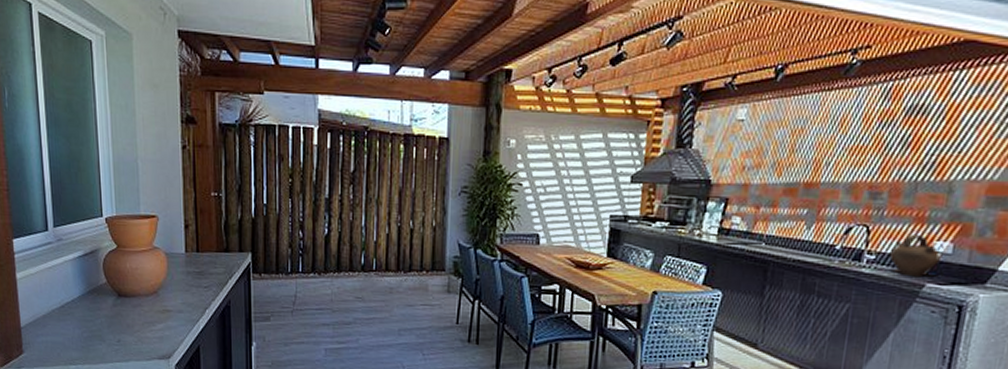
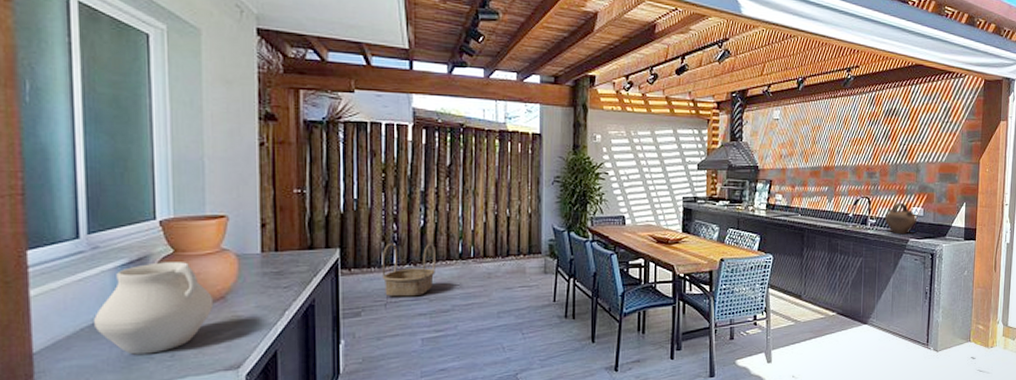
jug: none [61,256,149,338] -> present [94,262,214,355]
basket: none [288,250,339,306] -> present [381,242,435,297]

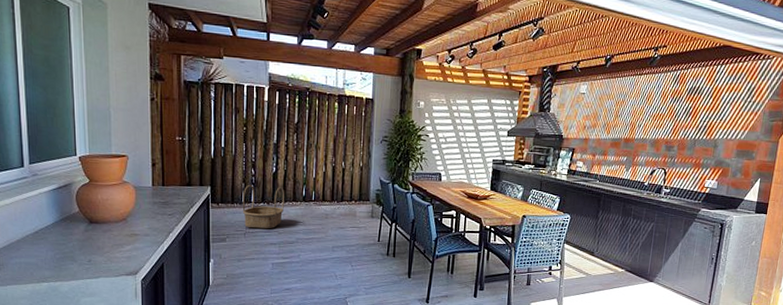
jug: present [94,262,214,355] -> none [35,189,118,258]
jug: present [884,202,916,235] -> none [678,175,710,205]

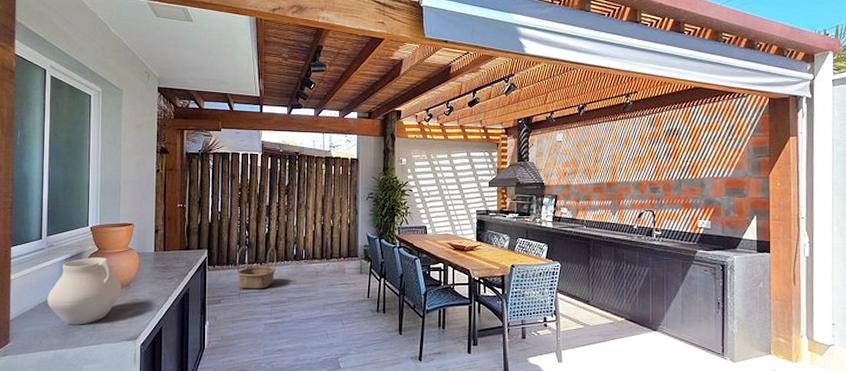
jug: none [35,189,118,258] -> present [47,257,122,325]

